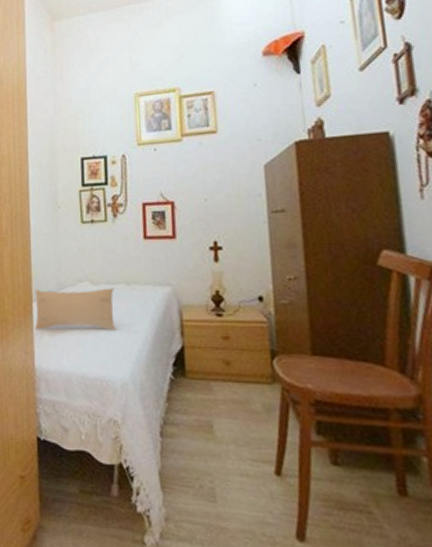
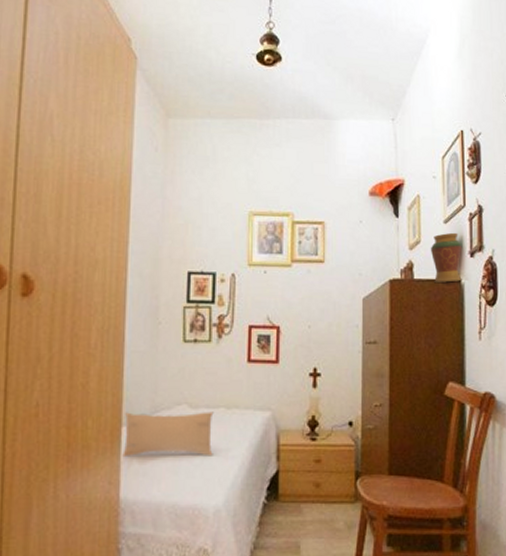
decorative vase: none [343,79,390,140] -> present [430,232,463,284]

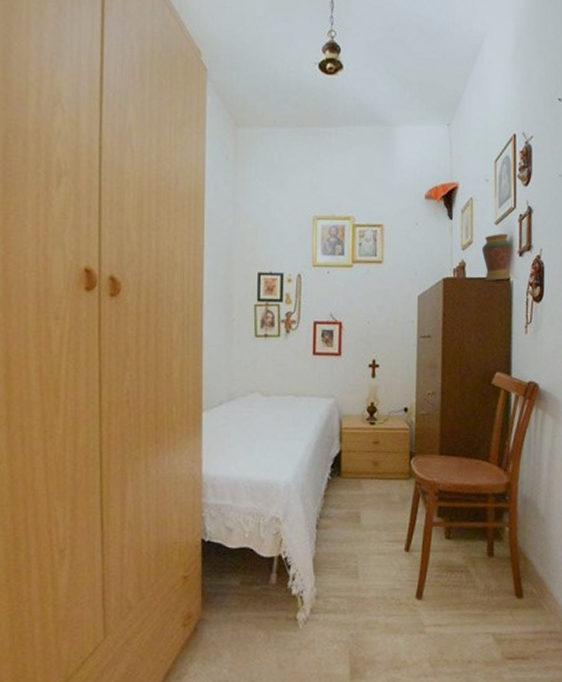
pillow: present [122,412,214,457] -> none [204,399,283,438]

